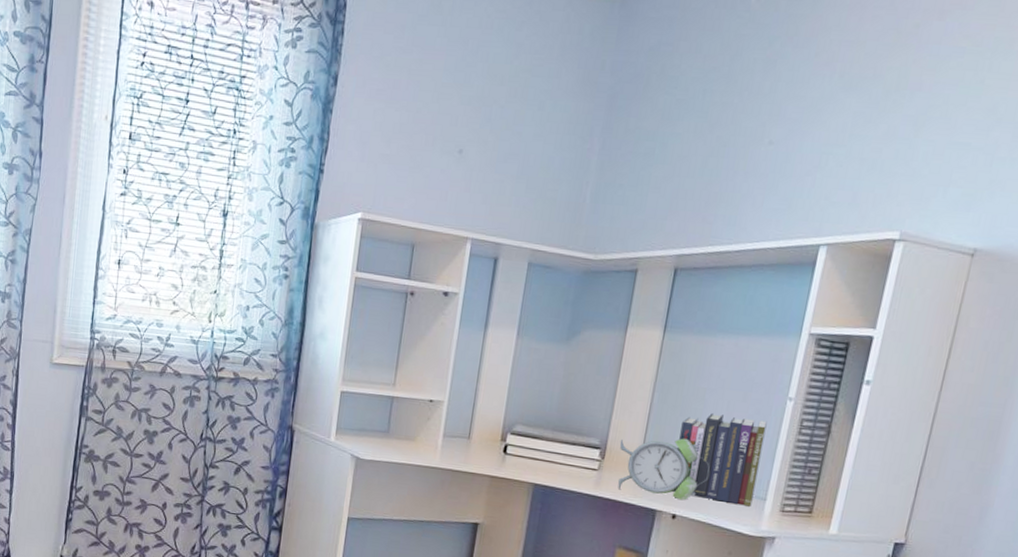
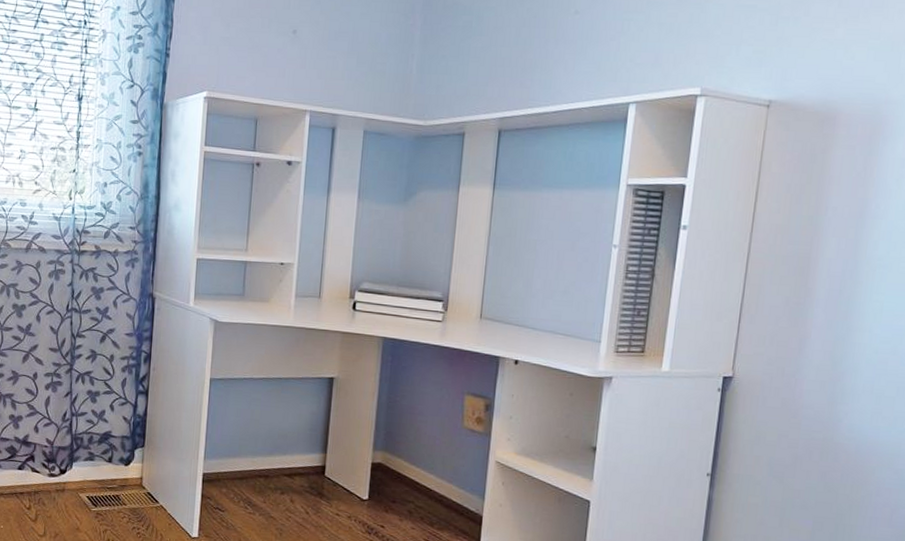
alarm clock: present [618,438,710,501] -> none [460,287,547,347]
books: present [673,413,767,507] -> none [513,263,596,349]

